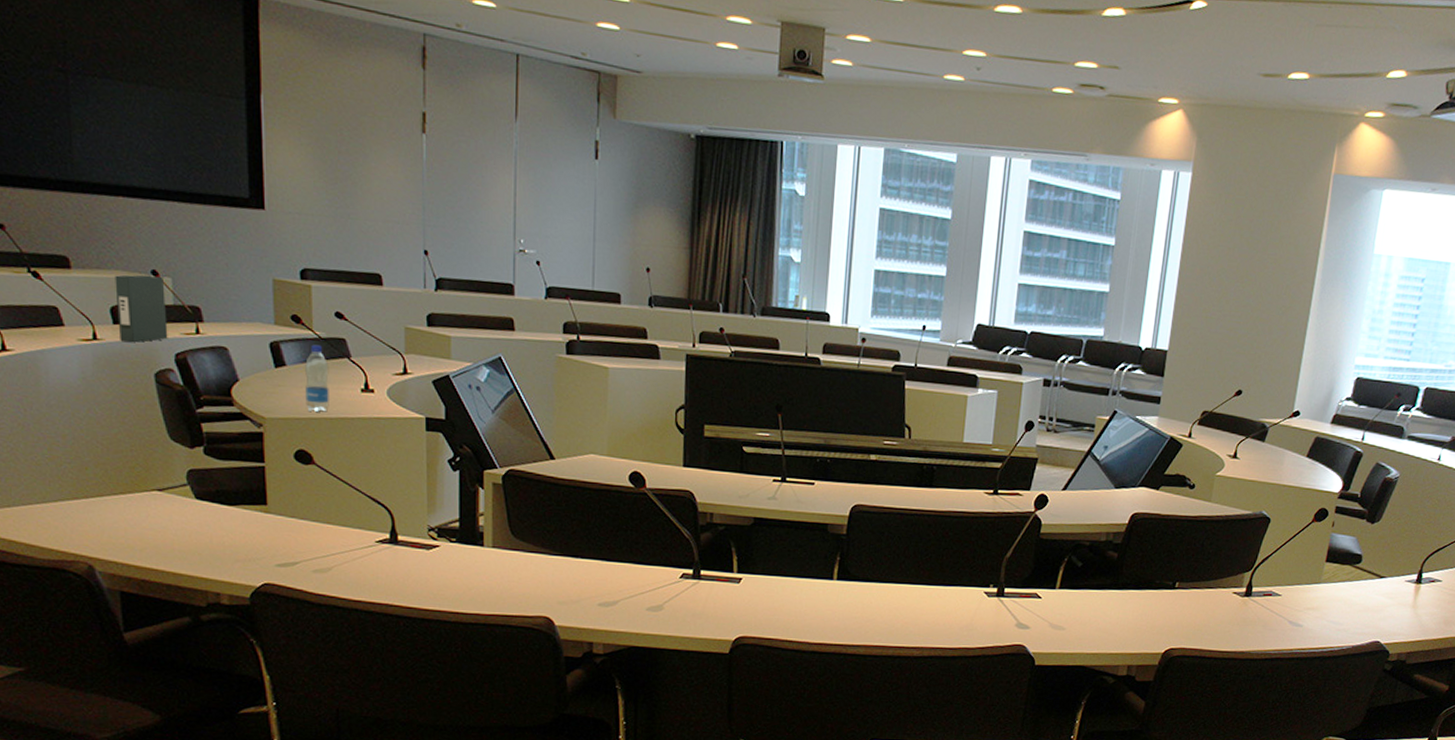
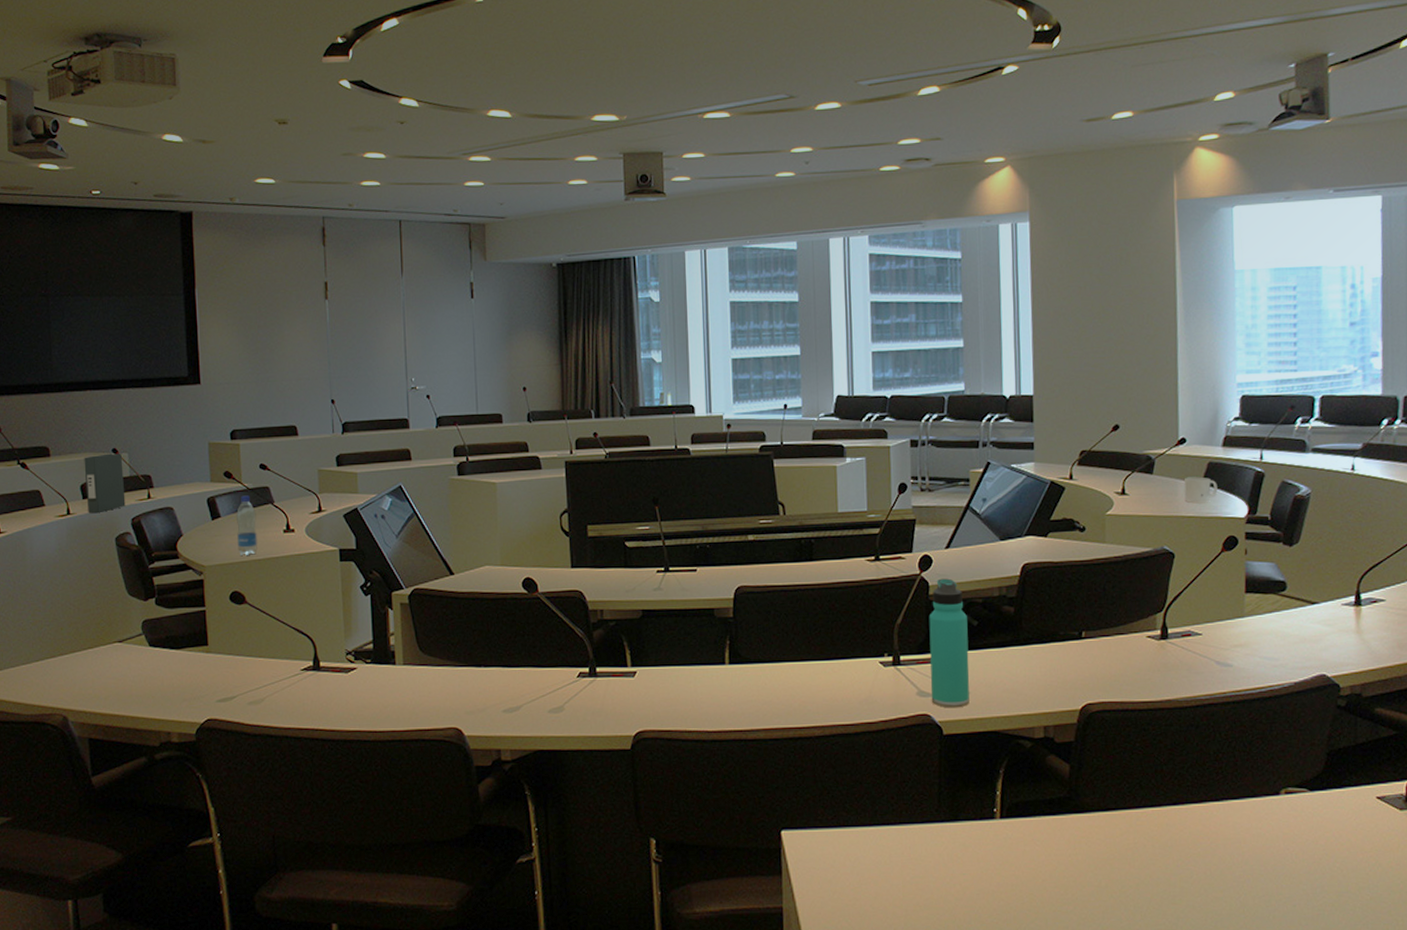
thermos bottle: none [1028,518,1073,642] -> present [929,578,970,708]
mug: none [1288,448,1320,475] -> present [1184,477,1218,504]

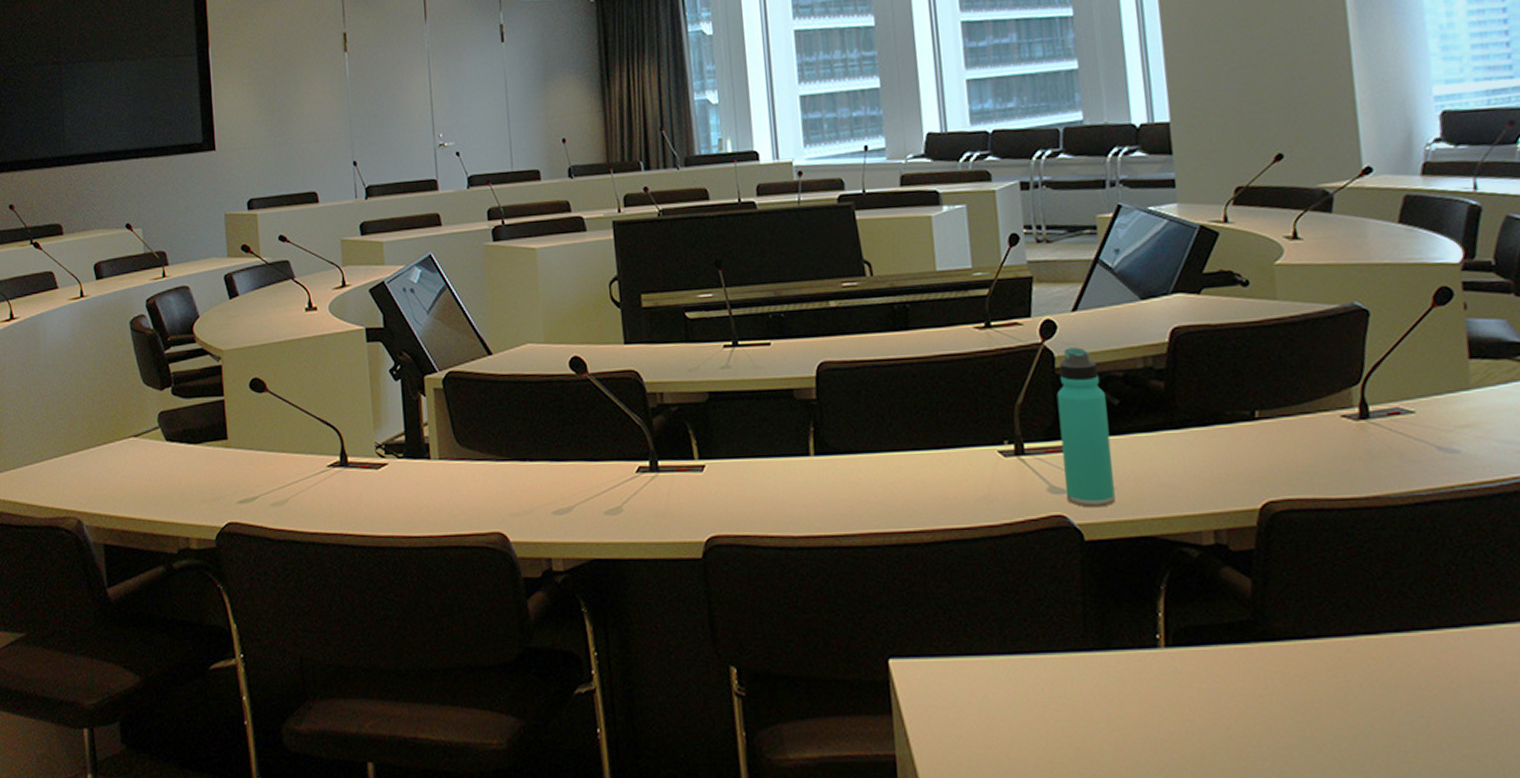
binder: present [84,453,126,513] -> none [97,228,140,294]
bottle: present [236,495,257,555] -> none [255,270,278,338]
mug: present [1184,477,1218,504] -> none [1373,214,1420,248]

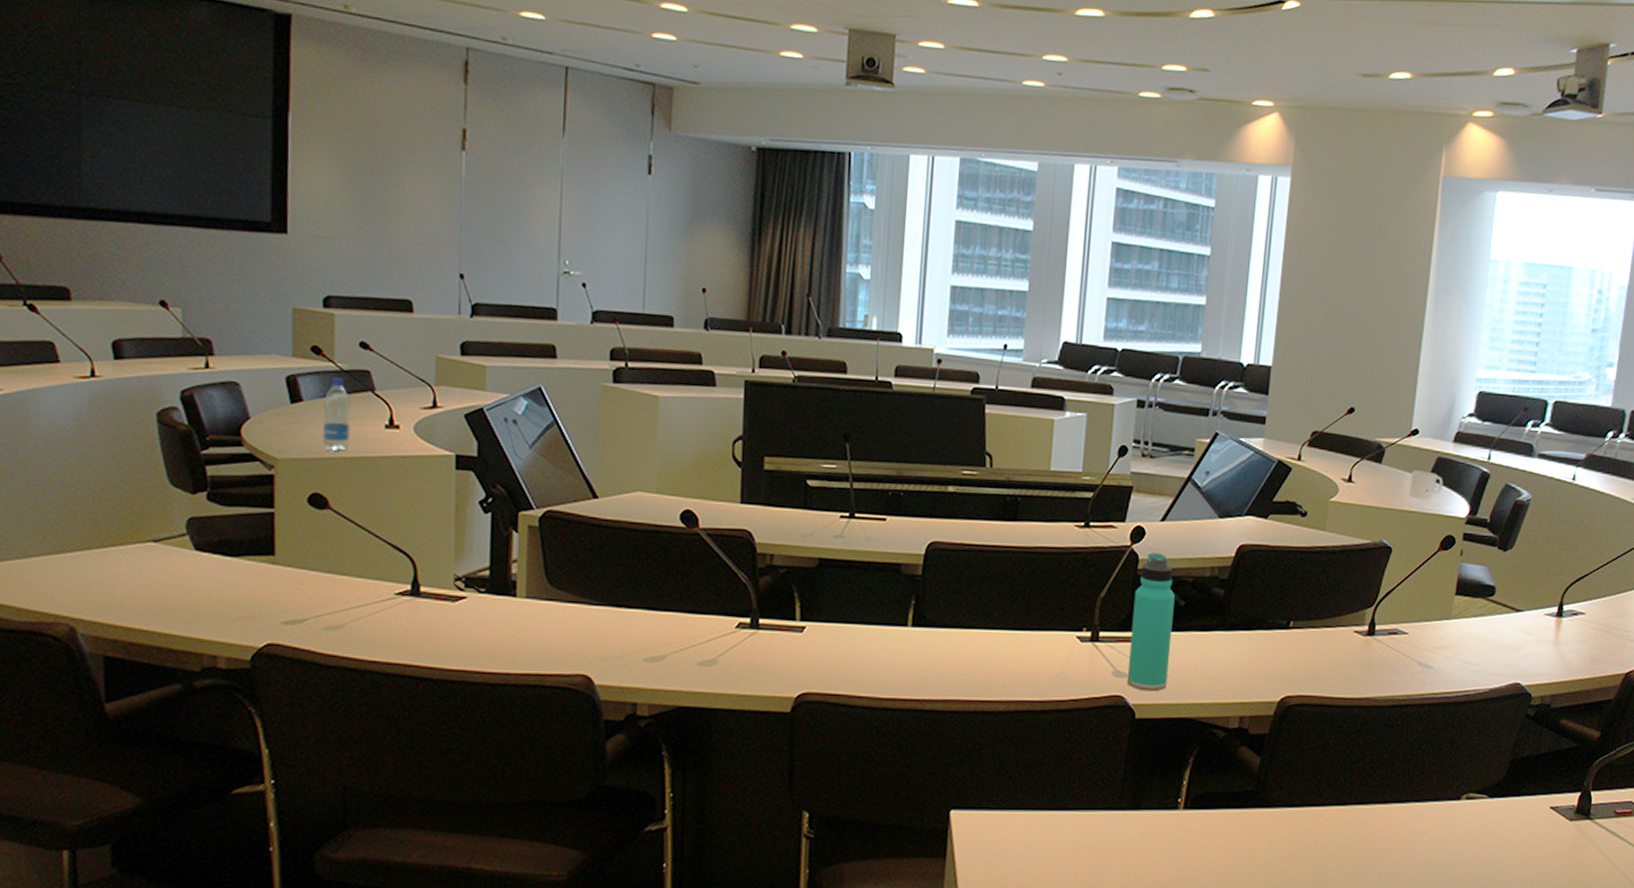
bottle: none [255,270,278,338] -> present [323,377,351,451]
mug: none [1373,214,1420,248] -> present [1409,470,1443,499]

